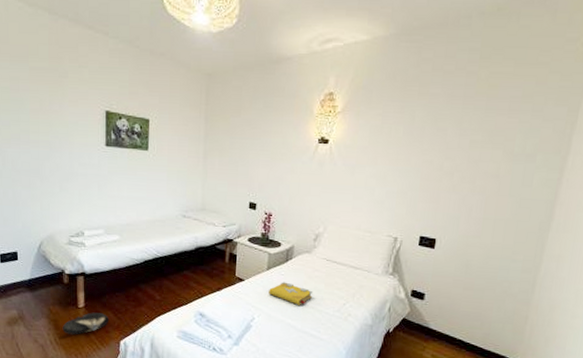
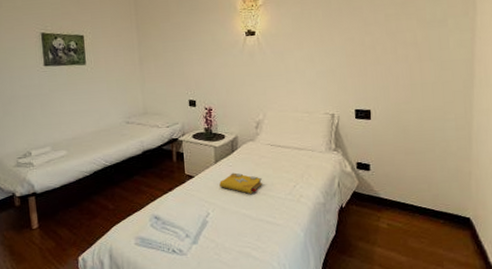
shoe: present [62,312,110,335] -> none [18,231,65,259]

